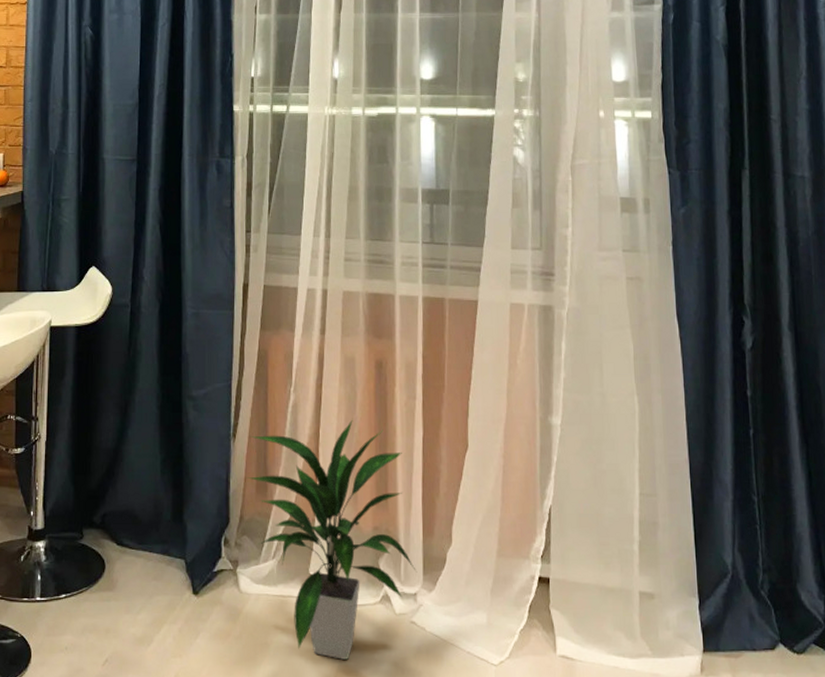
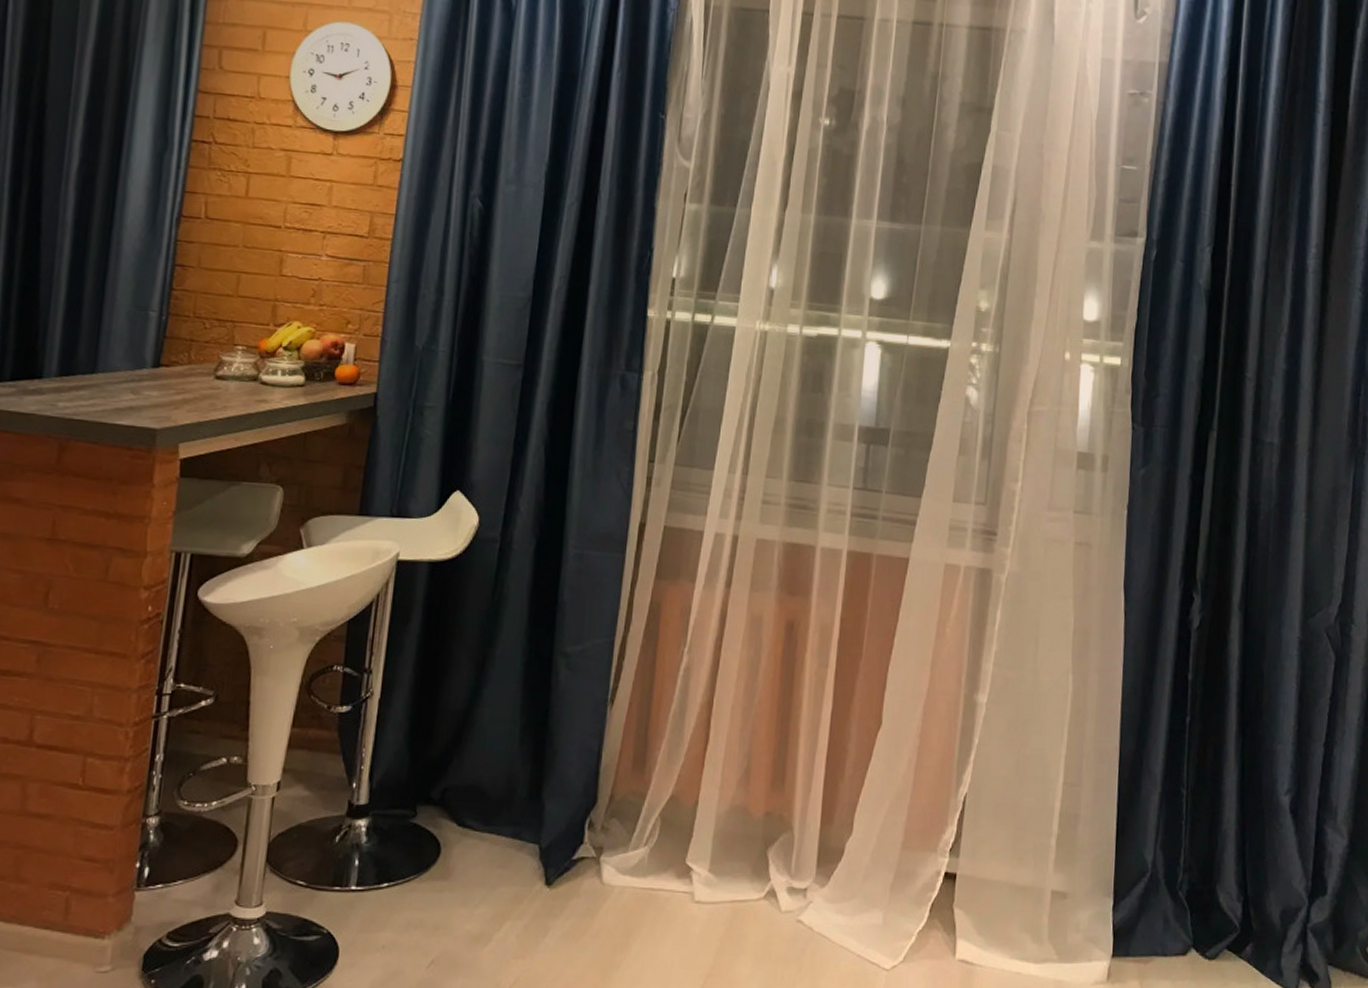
indoor plant: present [247,419,418,660] -> none [623,687,811,963]

